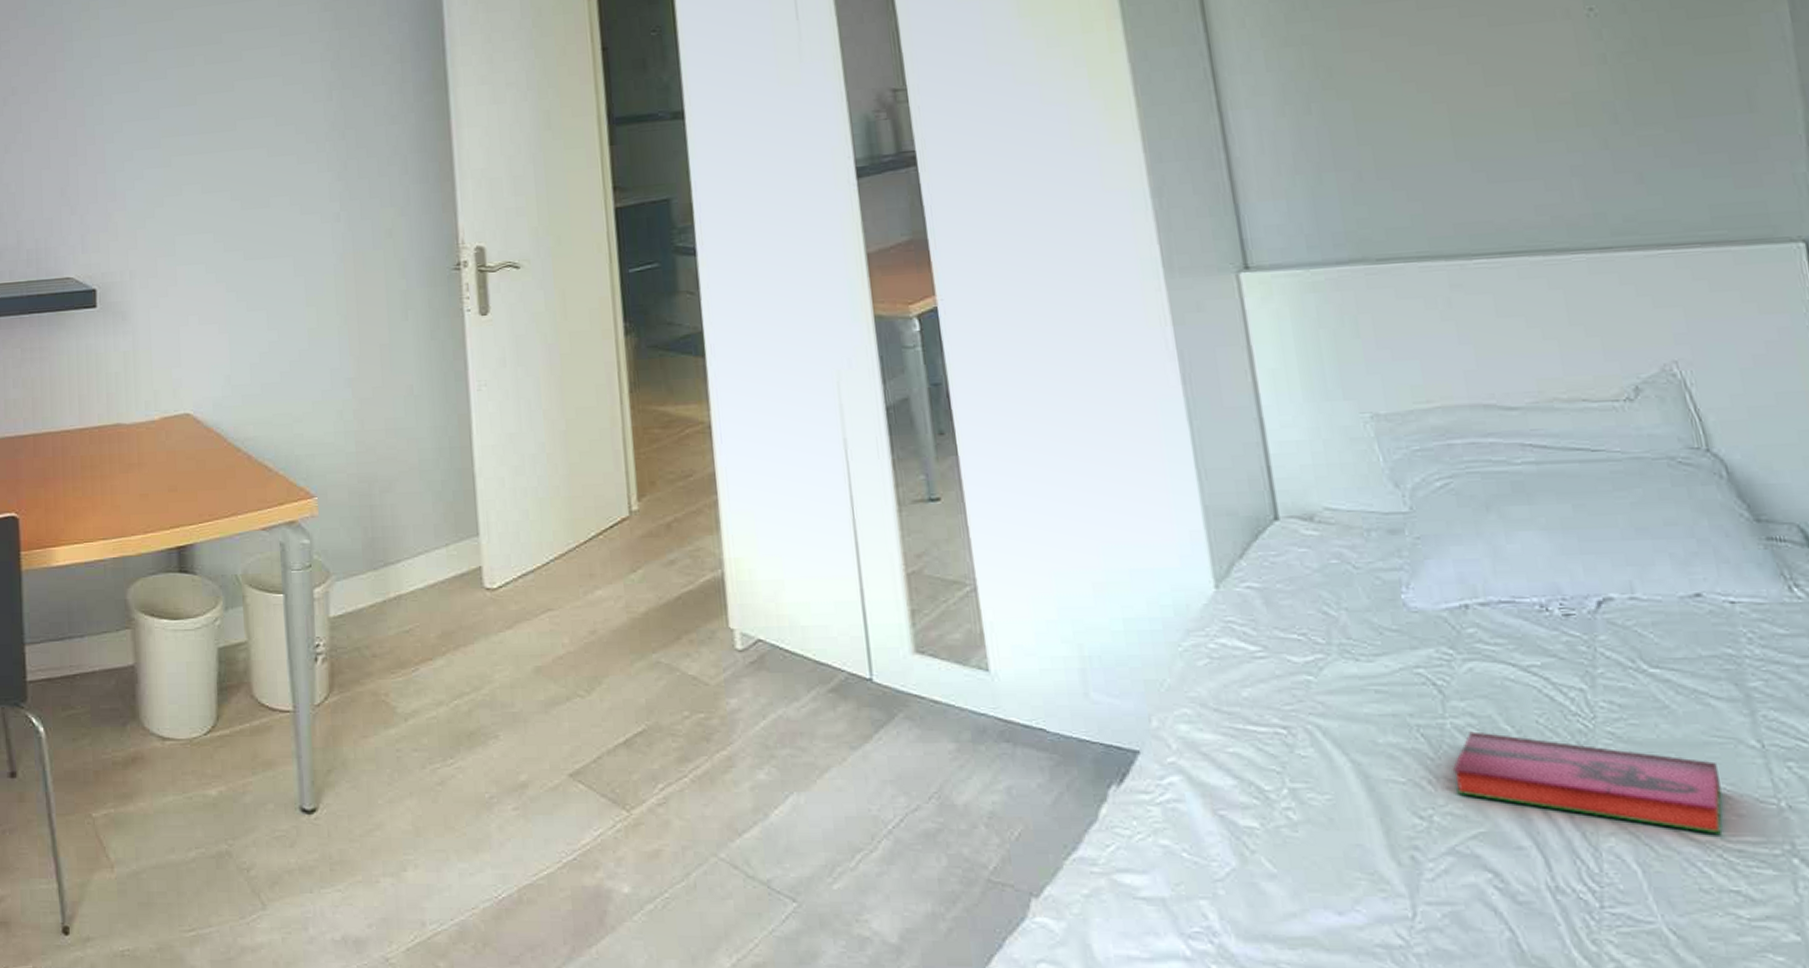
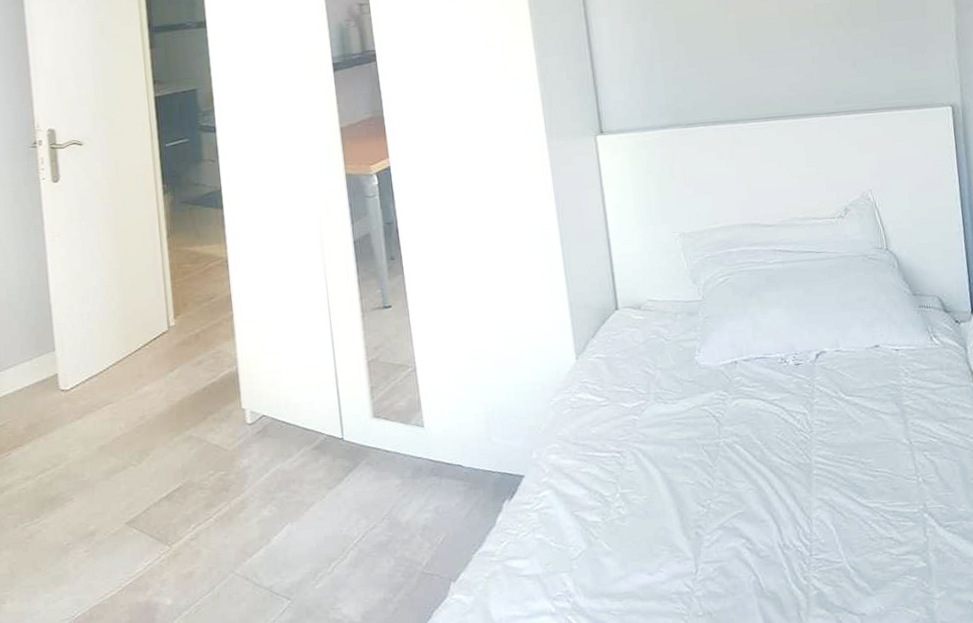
hardback book: present [1452,731,1722,834] -> none [723,446,885,502]

